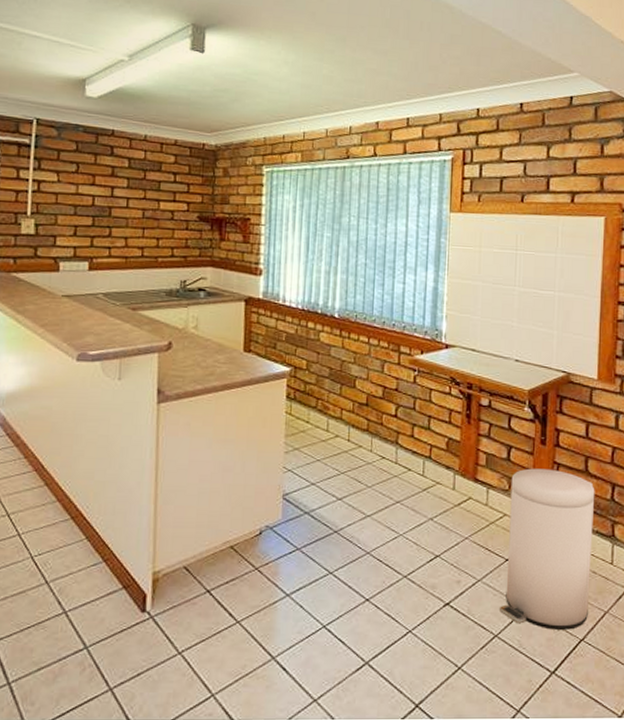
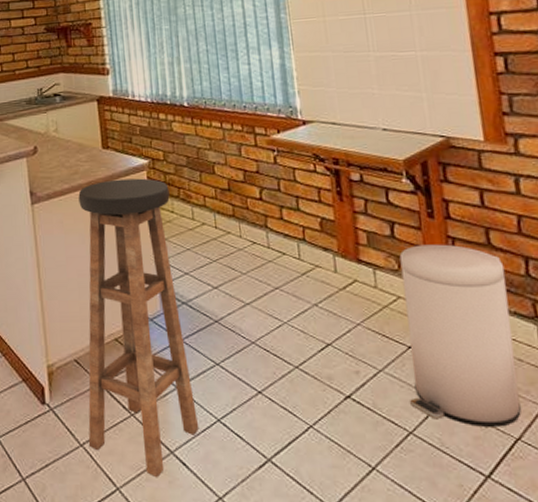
bar stool: none [187,384,308,682] -> present [78,178,200,477]

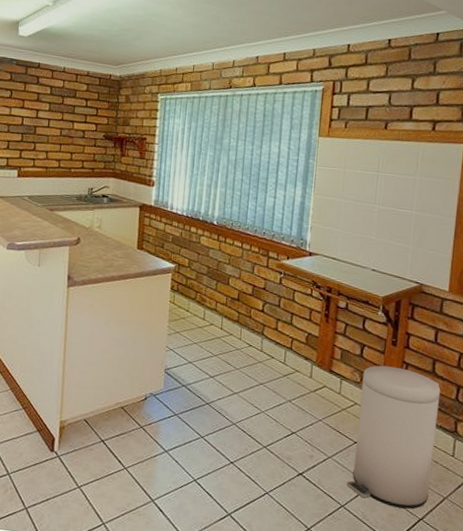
bar stool: present [78,178,200,477] -> none [85,276,188,518]

